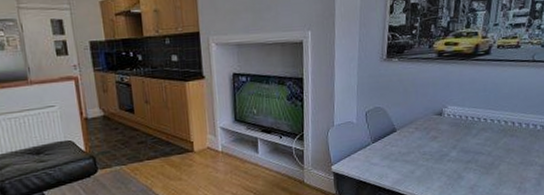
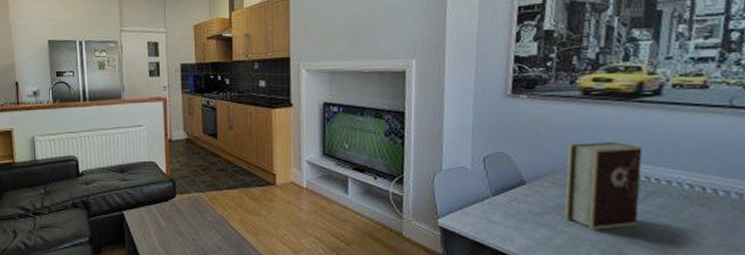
book: none [423,92,477,162] -> present [564,141,643,230]

